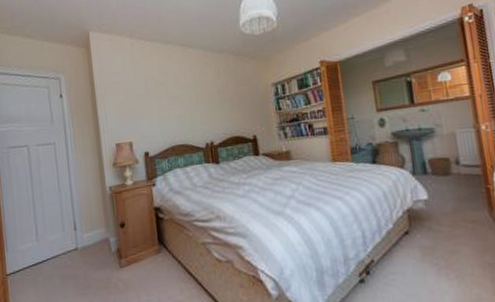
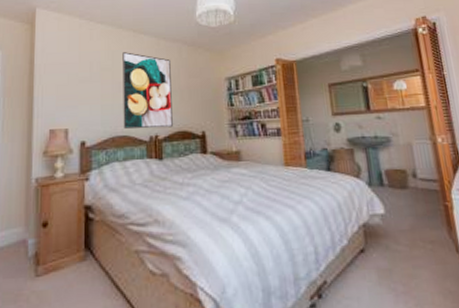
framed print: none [173,66,226,138] -> present [122,52,173,129]

